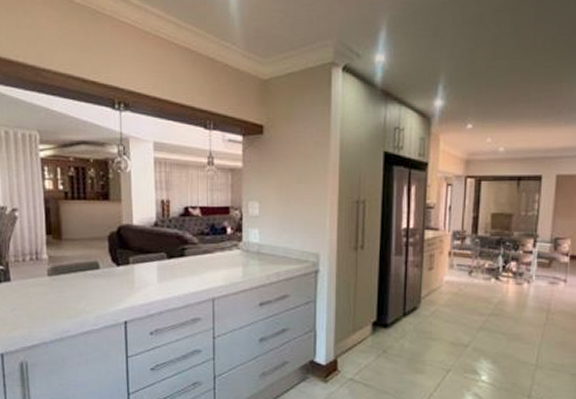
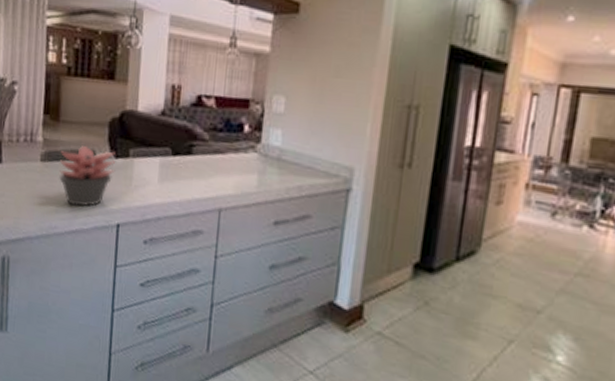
succulent plant: none [66,258,118,311] -> present [59,145,116,207]

